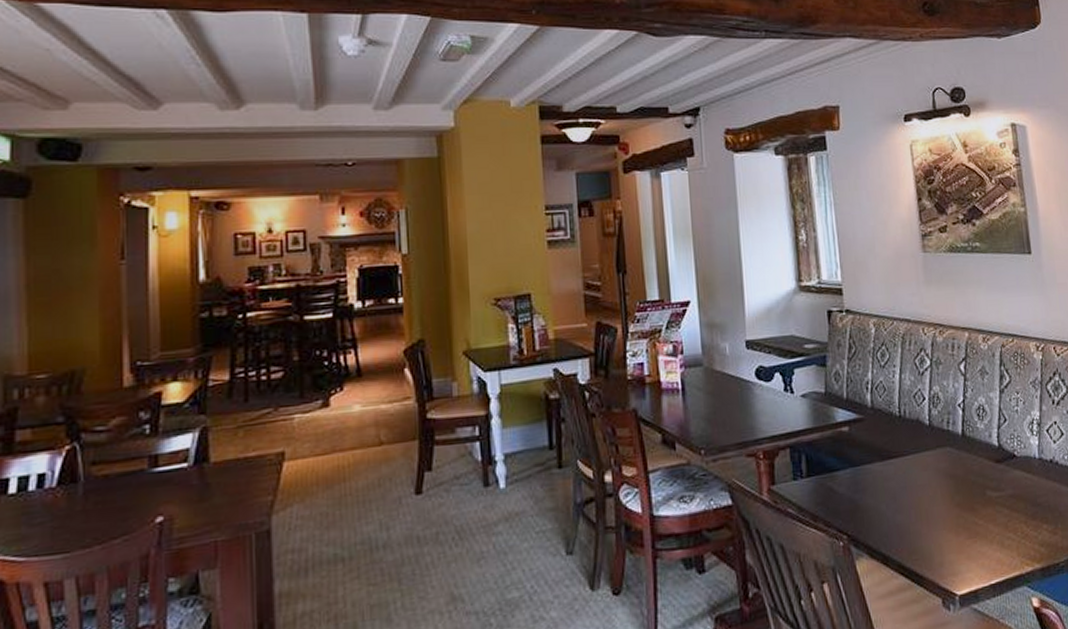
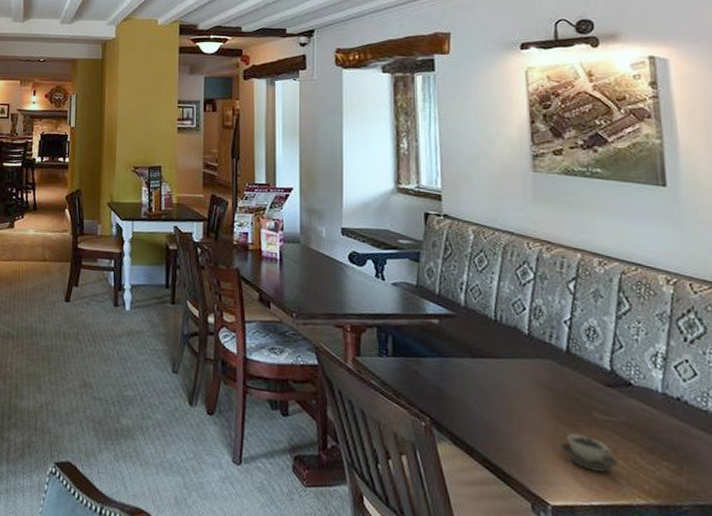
cup: none [961,515,1009,551] -> present [559,433,618,473]

